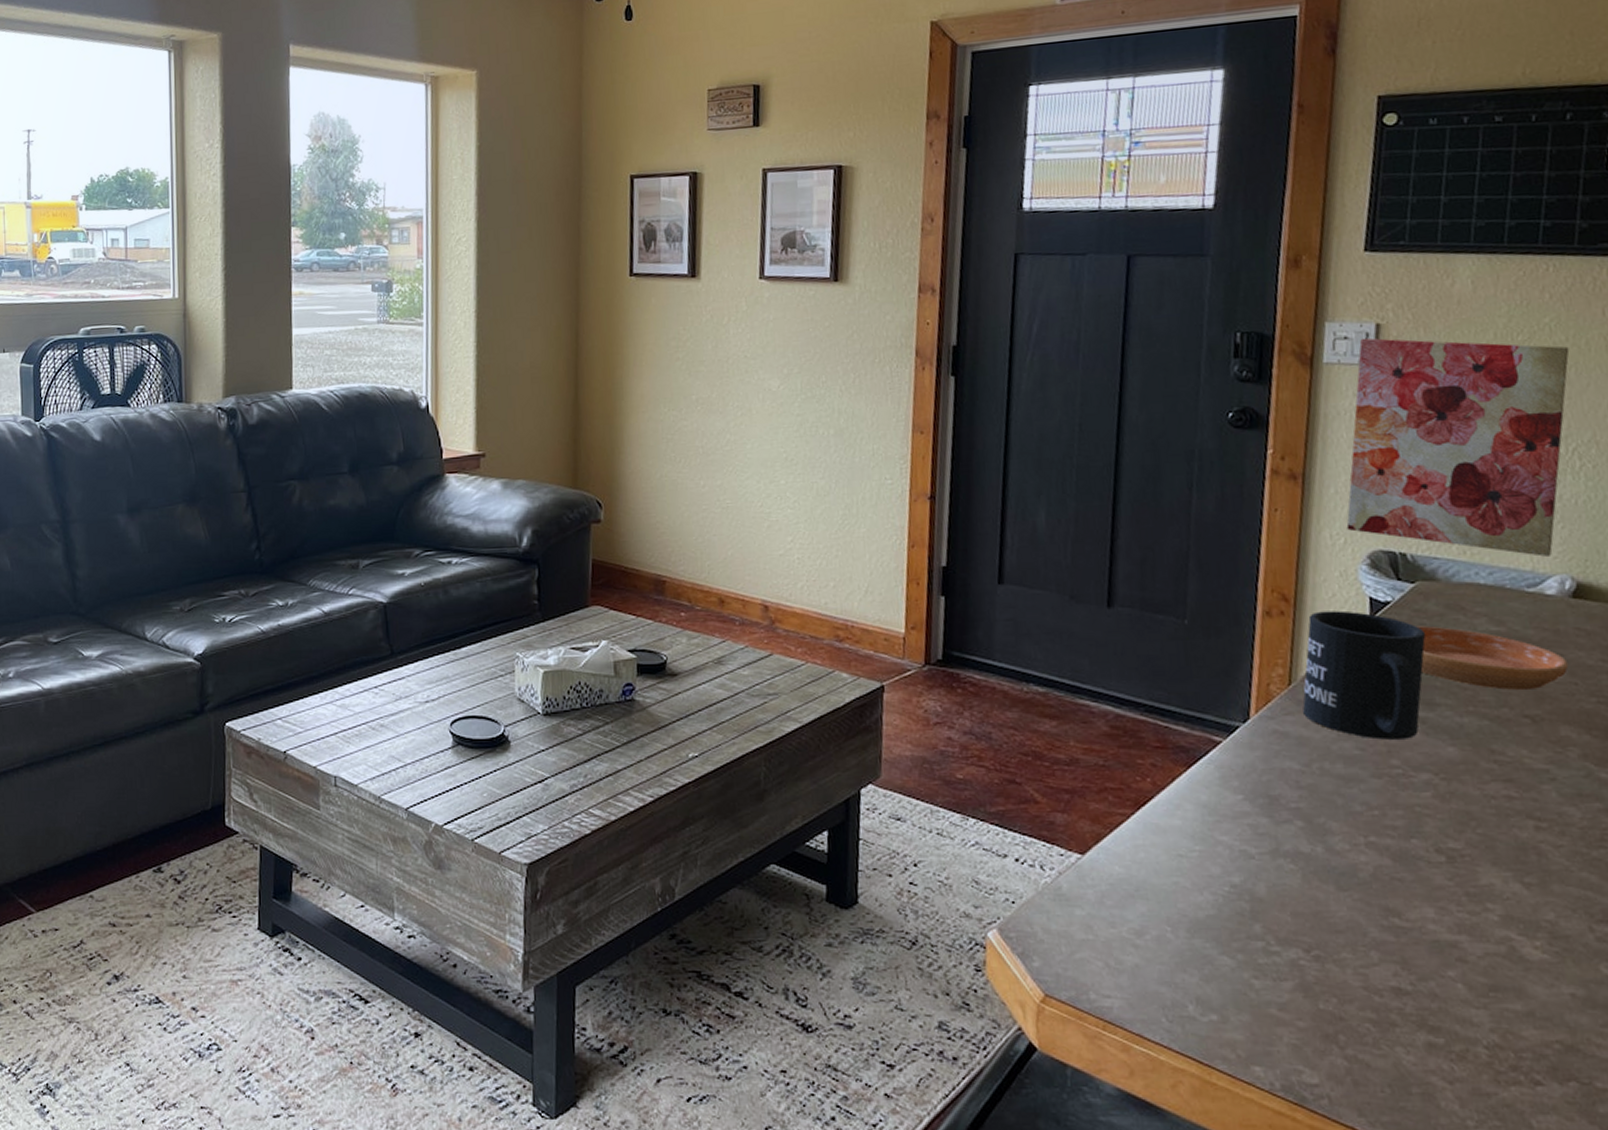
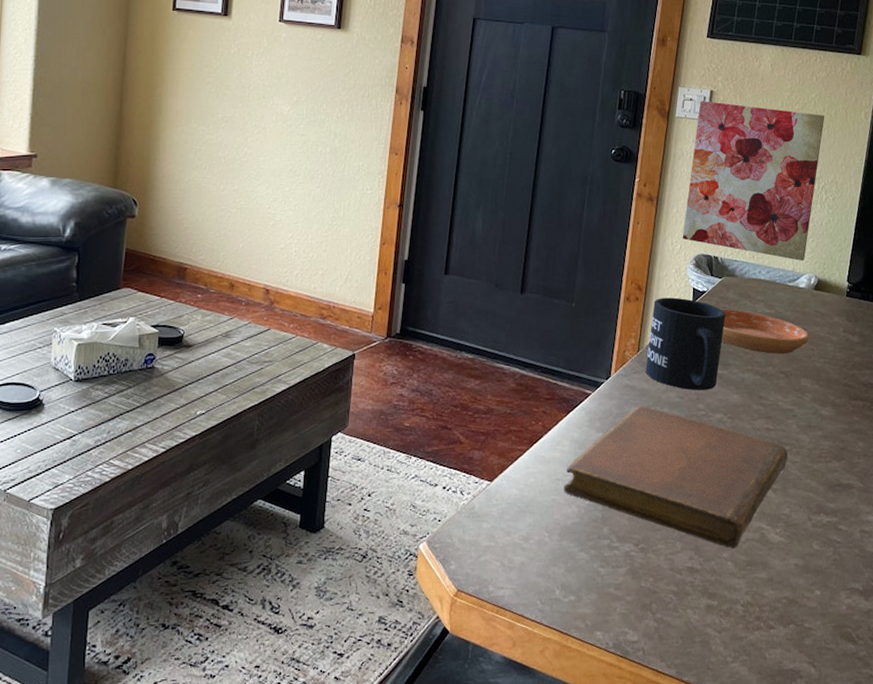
notebook: none [1190,758,1548,966] -> present [564,405,789,549]

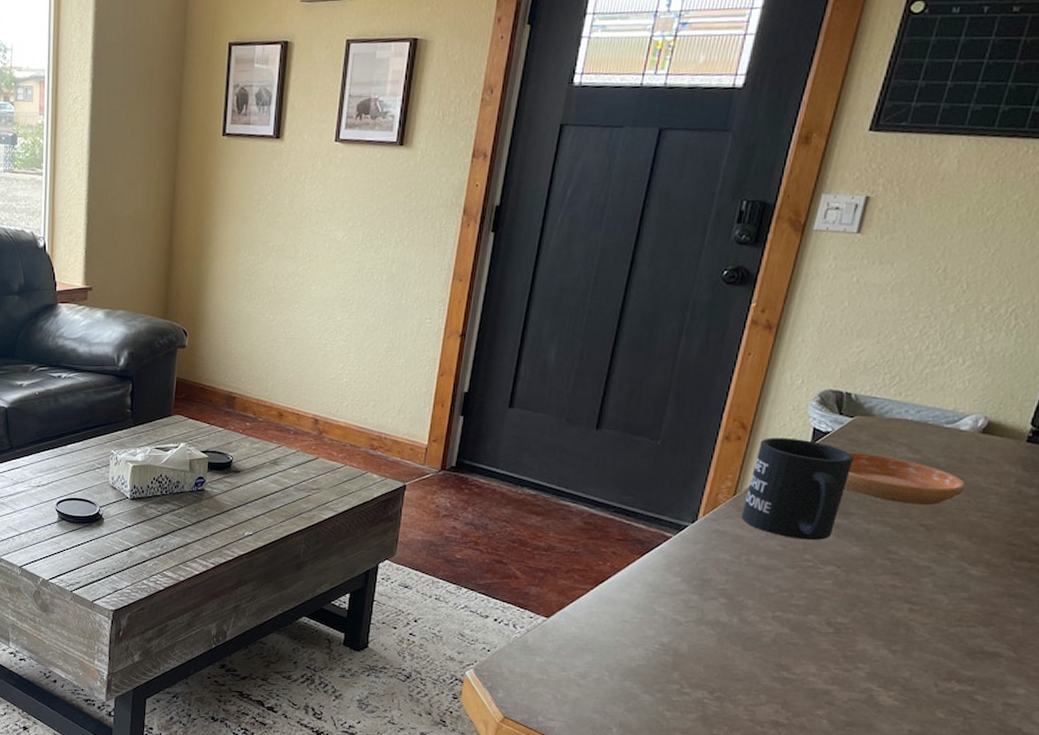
notebook: present [564,405,789,549] -> none [630,551,917,708]
wall art: present [682,100,825,261] -> none [806,208,1030,399]

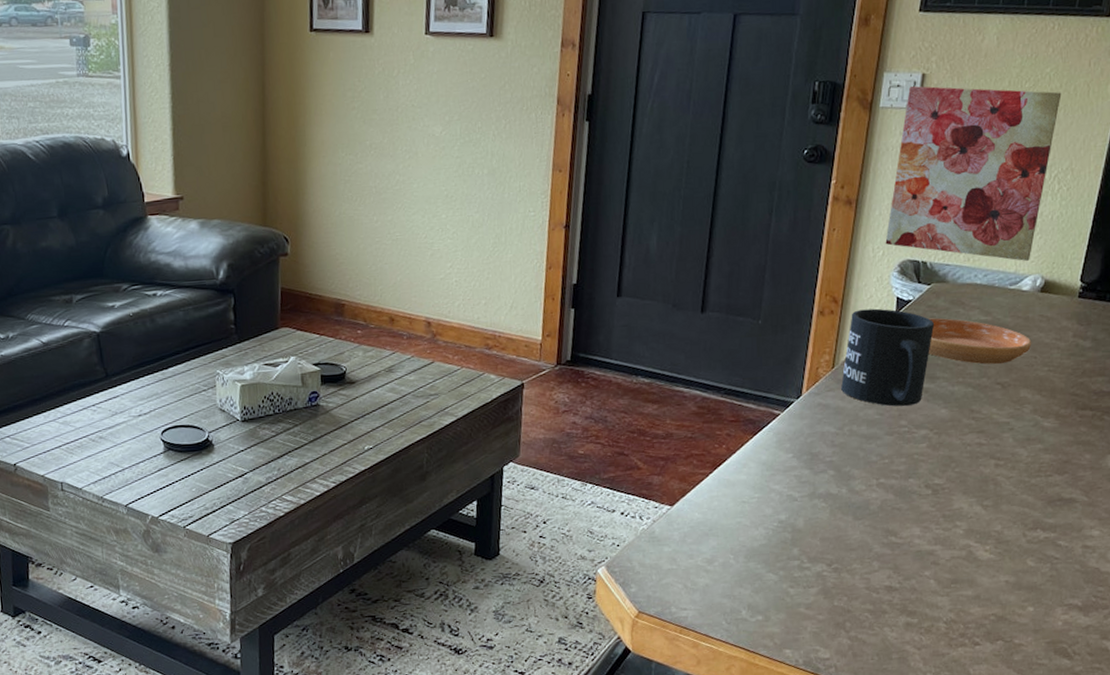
wall art: none [806,208,1030,399] -> present [885,85,1062,261]

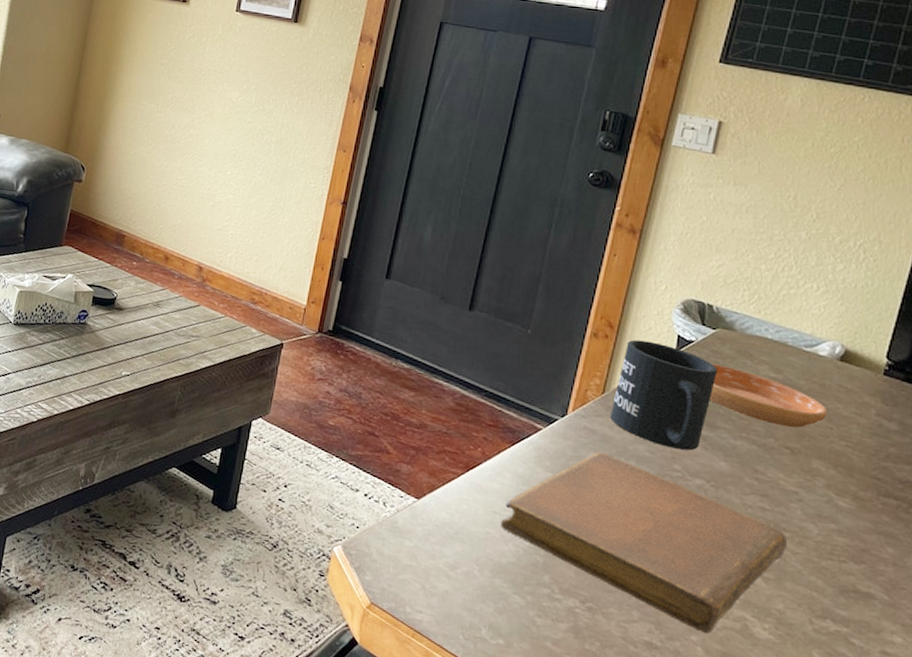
notebook: none [750,423,1003,567] -> present [501,451,788,634]
wall art: present [885,85,1062,261] -> none [669,130,871,325]

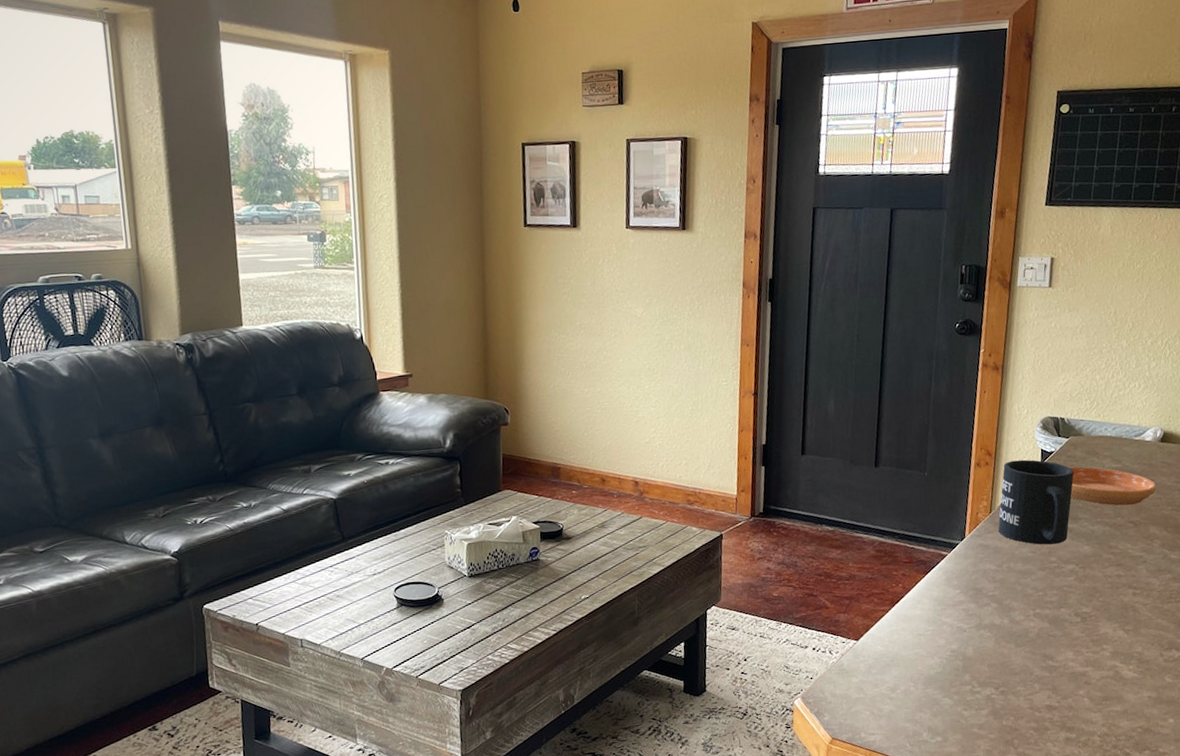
notebook: present [501,451,788,634] -> none [926,561,1140,687]

